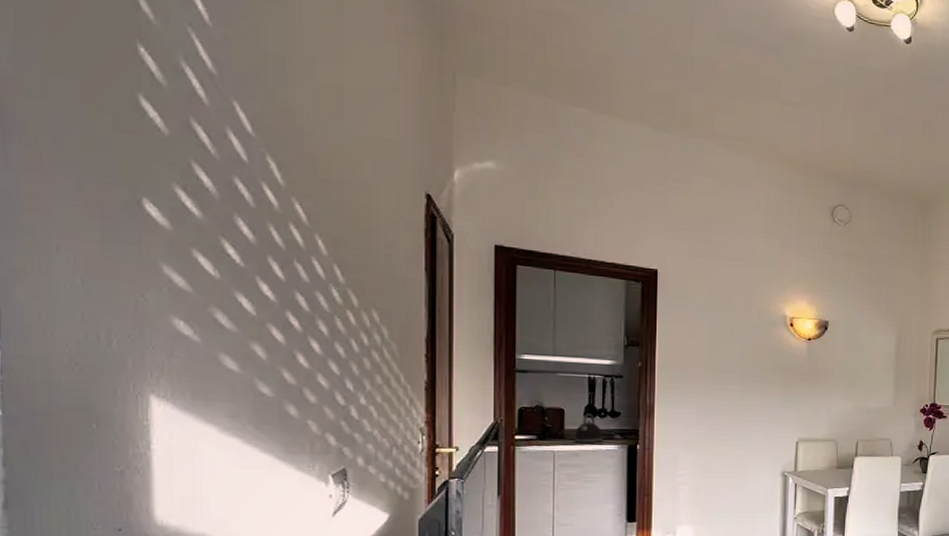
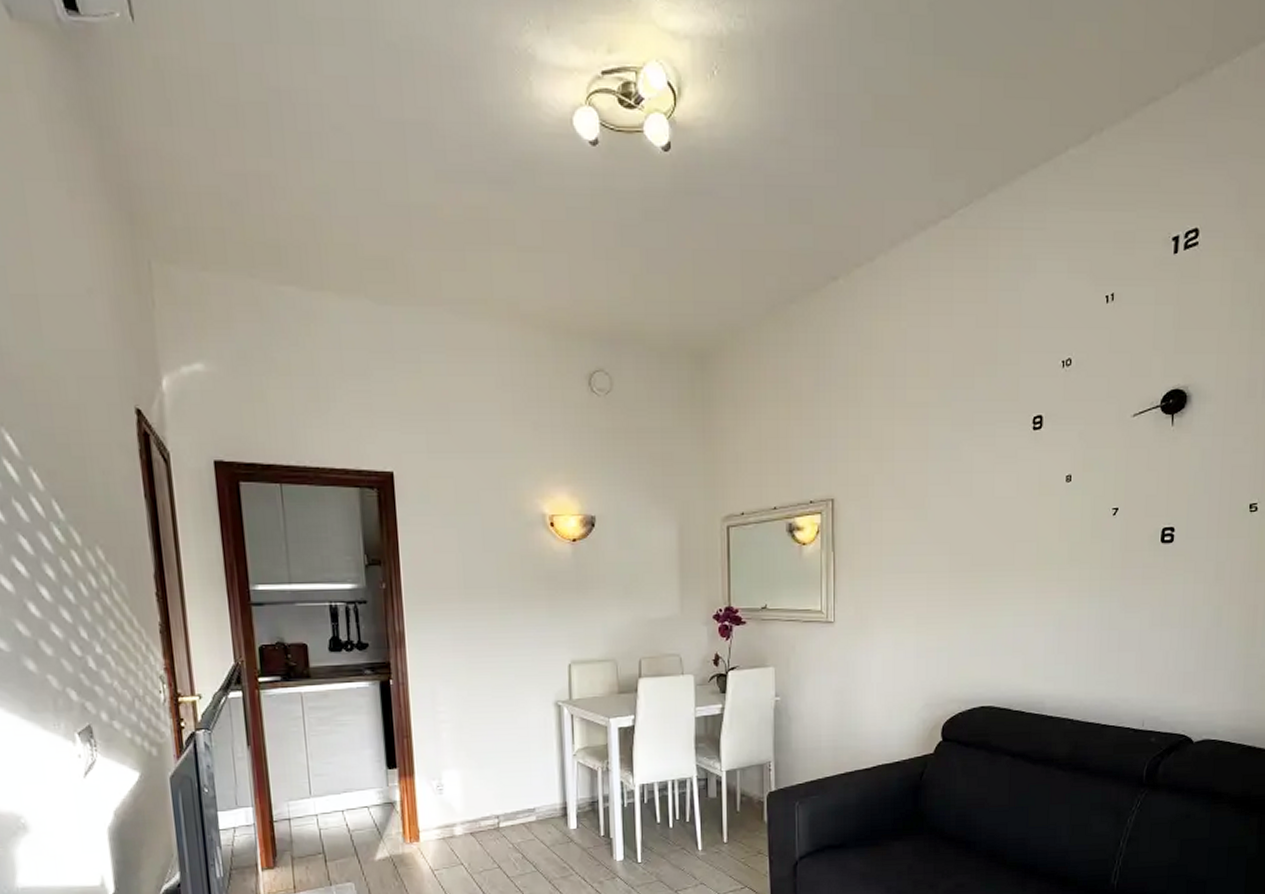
kettle: present [574,413,603,444] -> none [321,647,353,682]

